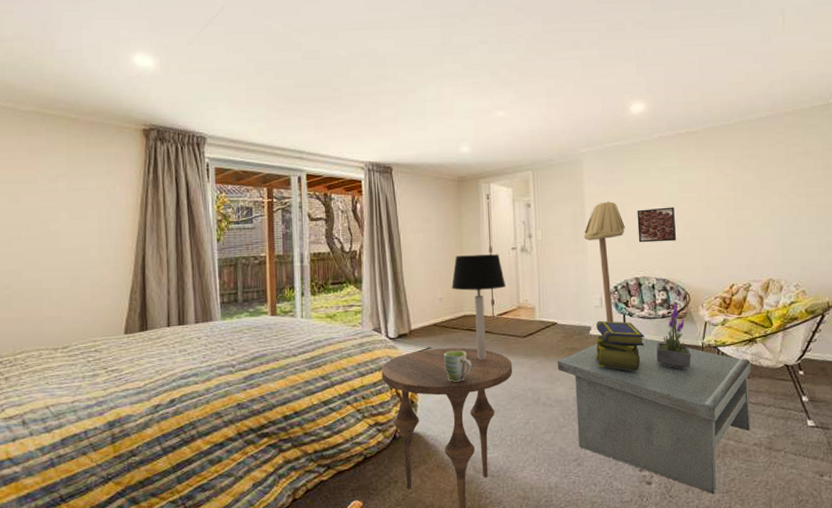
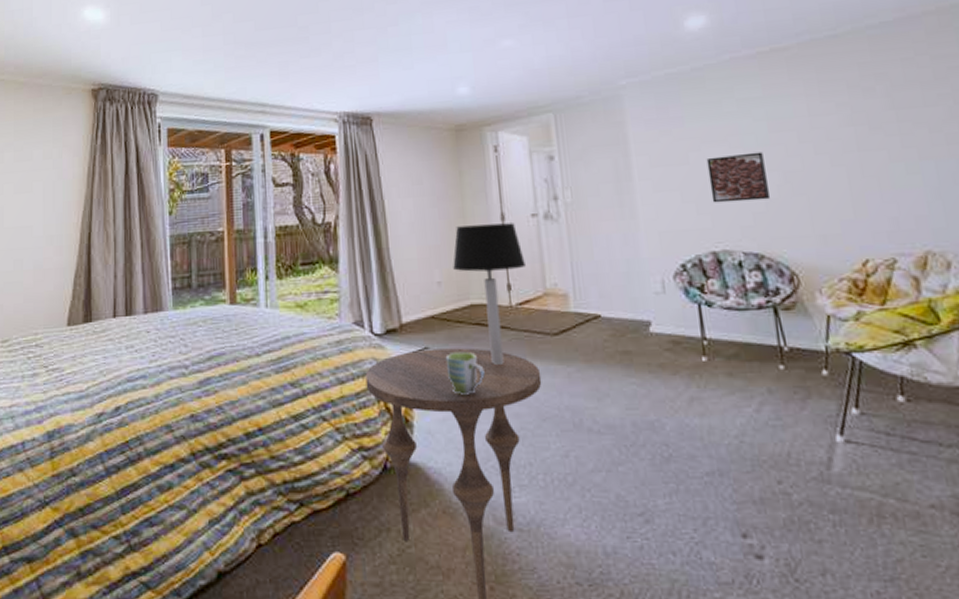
coffee table: present [557,337,751,494] -> none [604,336,922,582]
floor lamp: present [584,201,625,322] -> none [631,148,691,315]
stack of books: present [596,320,645,371] -> none [658,312,735,386]
potted plant: present [655,303,691,370] -> none [752,287,811,386]

